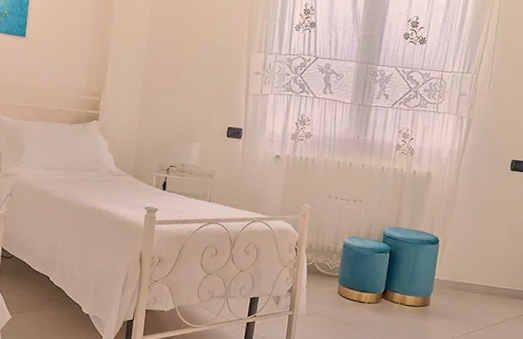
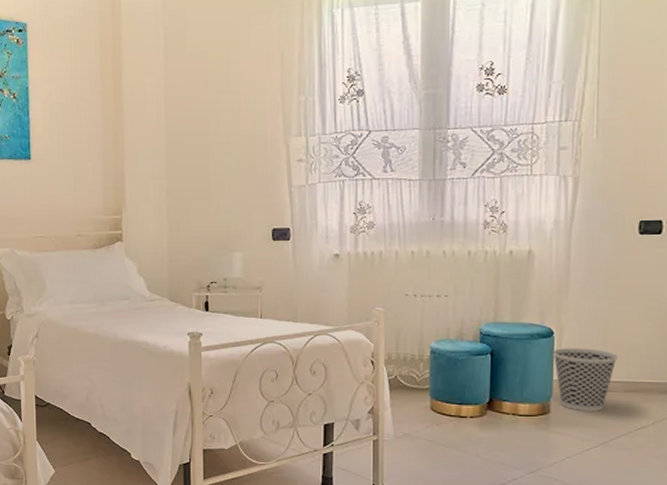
wastebasket: none [436,254,484,308] -> present [553,348,618,411]

